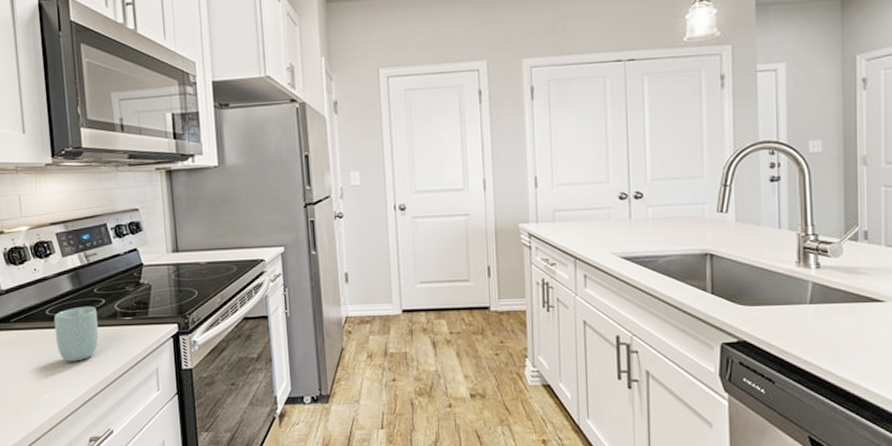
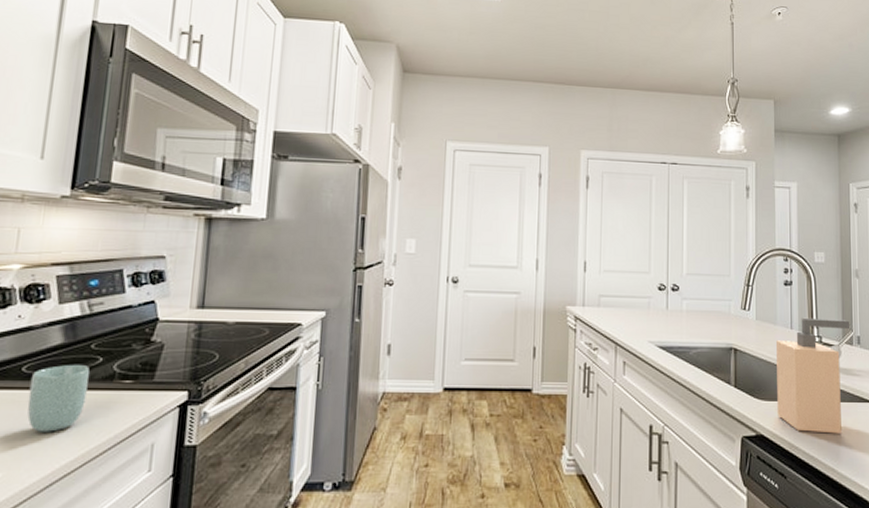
soap dispenser: none [761,214,855,337] -> present [777,317,850,434]

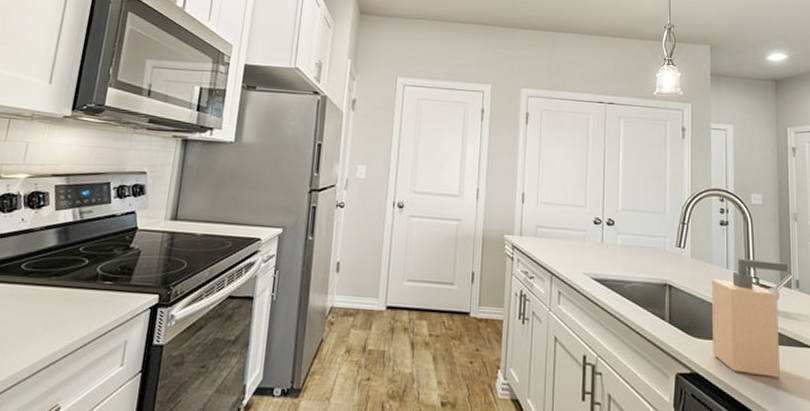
cup: present [27,364,90,432] -> none [23,264,77,324]

